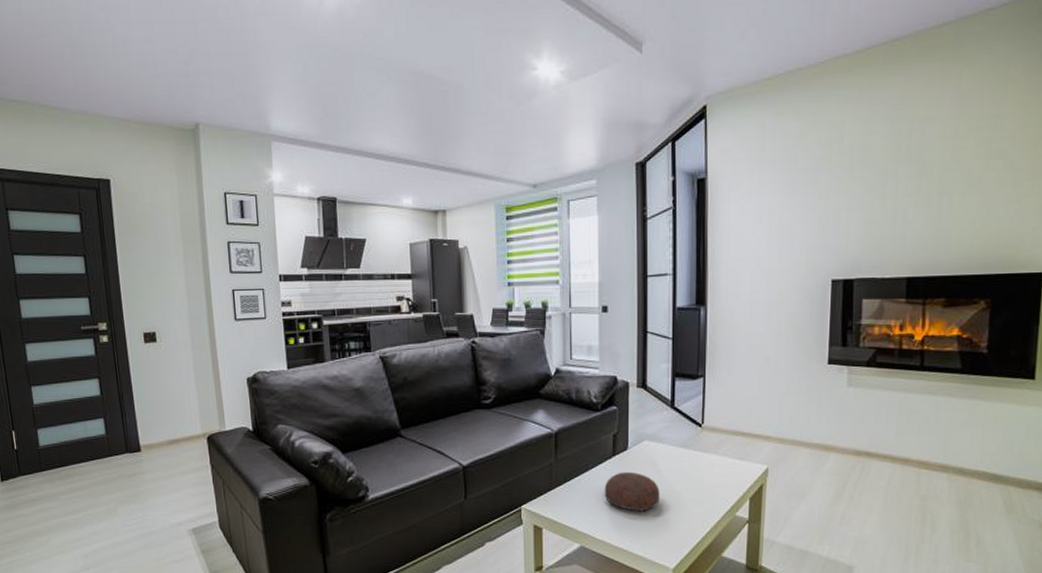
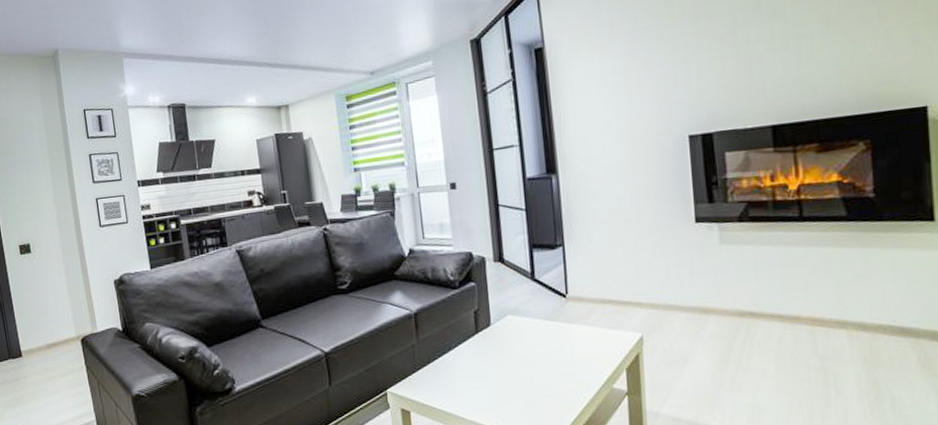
decorative bowl: present [604,472,660,512] -> none [470,348,529,390]

